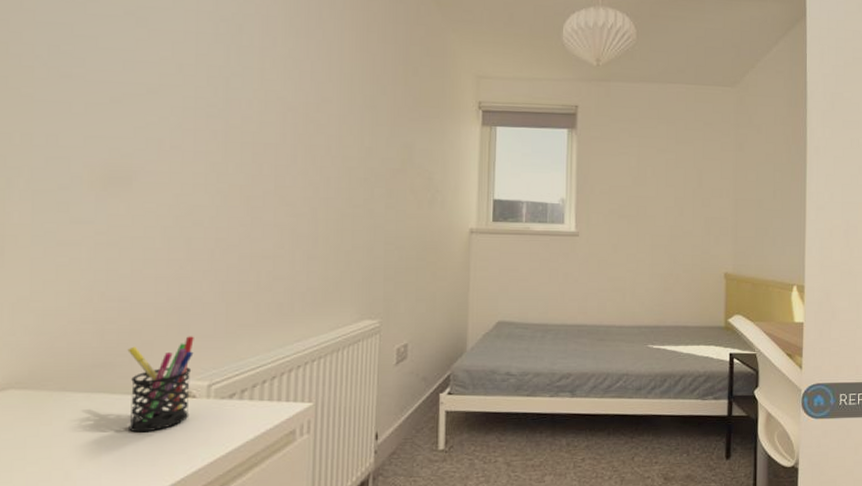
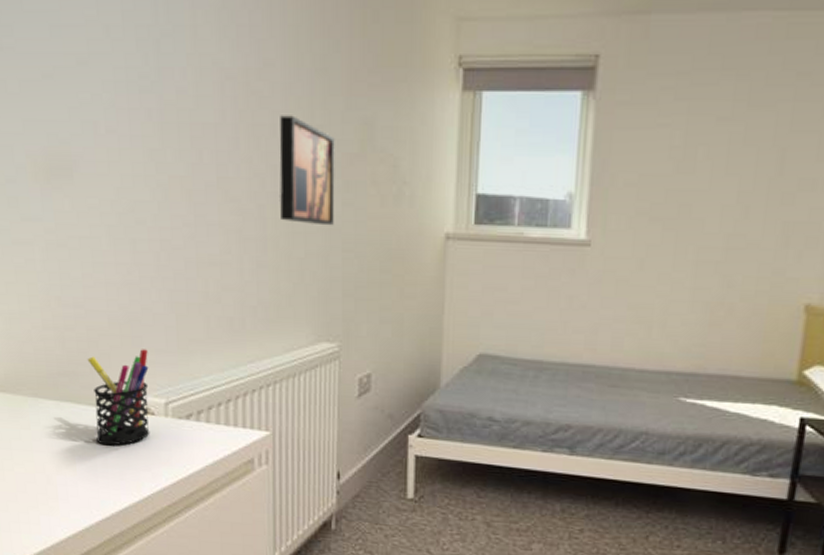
wall art: none [331,139,380,224] -> present [279,115,335,226]

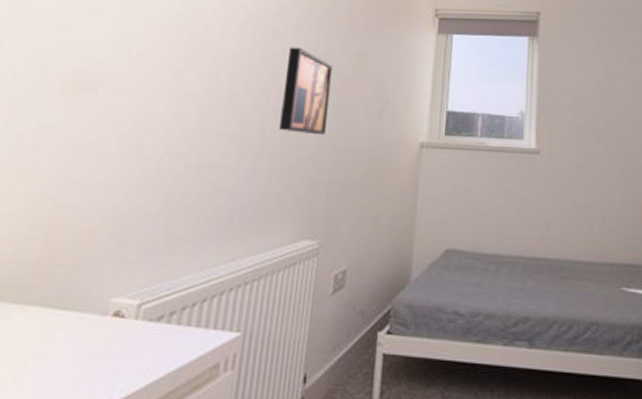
pen holder: present [87,349,150,446] -> none [55,249,132,354]

